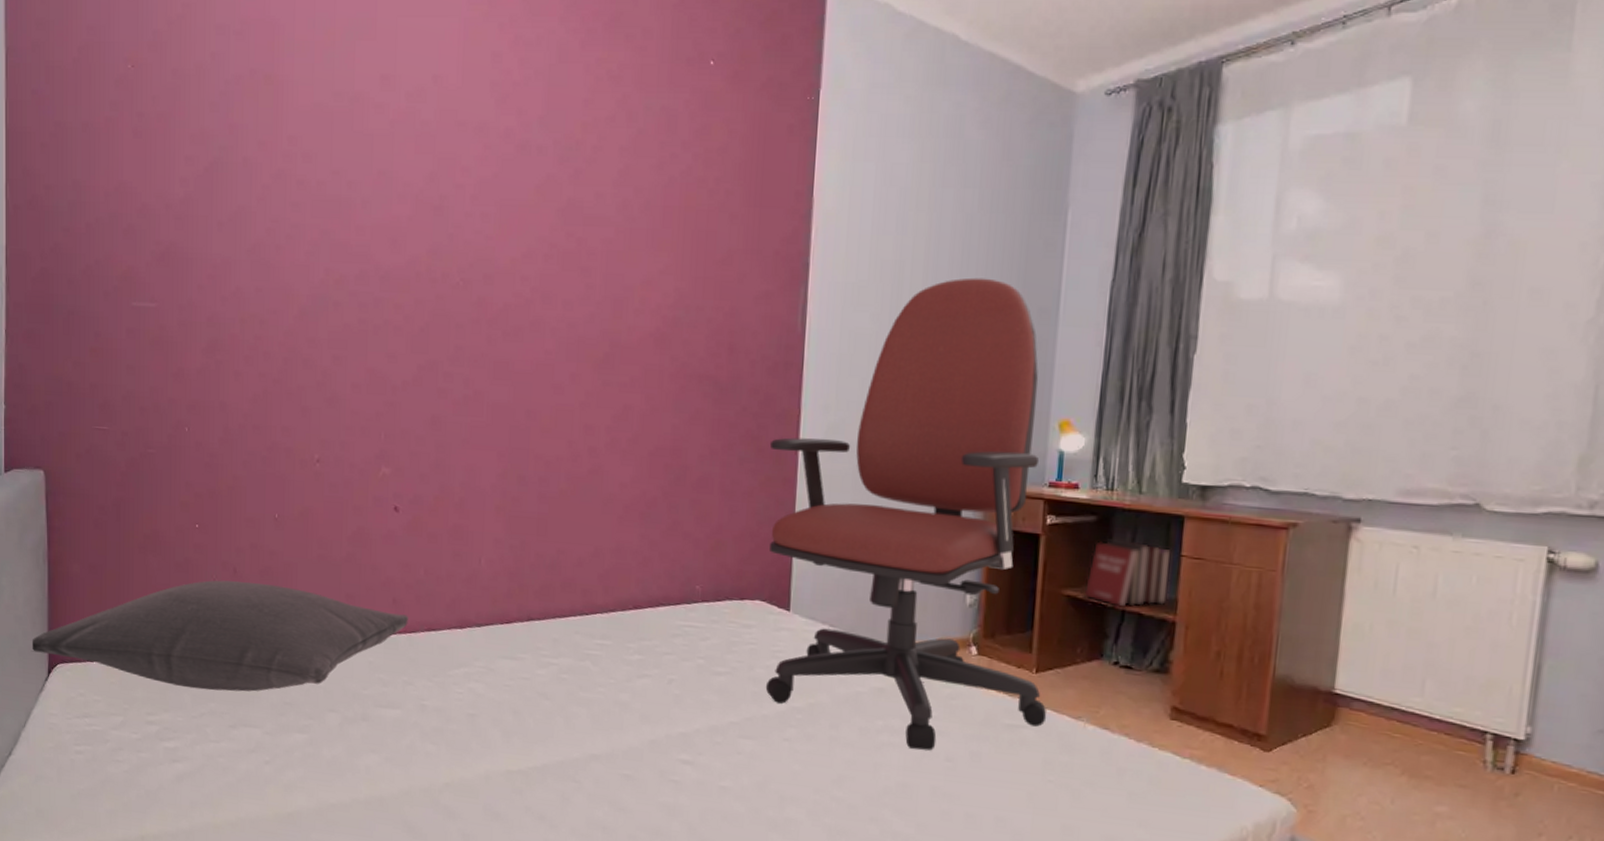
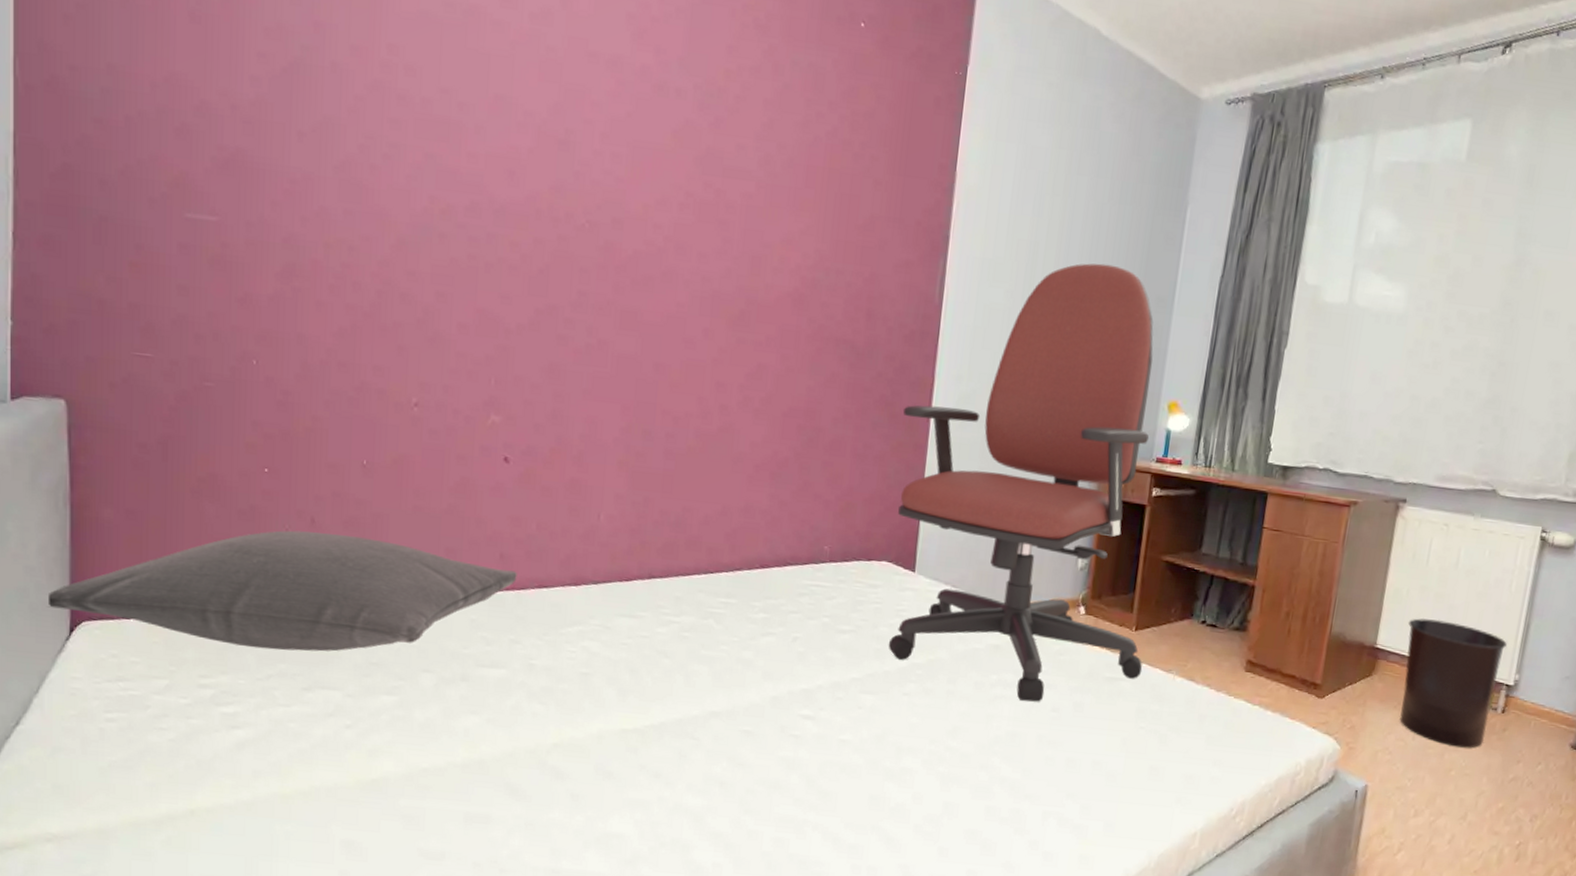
books: present [1084,538,1172,607] -> none [1180,510,1256,572]
waste bin: none [1372,658,1511,816] -> present [1400,618,1507,748]

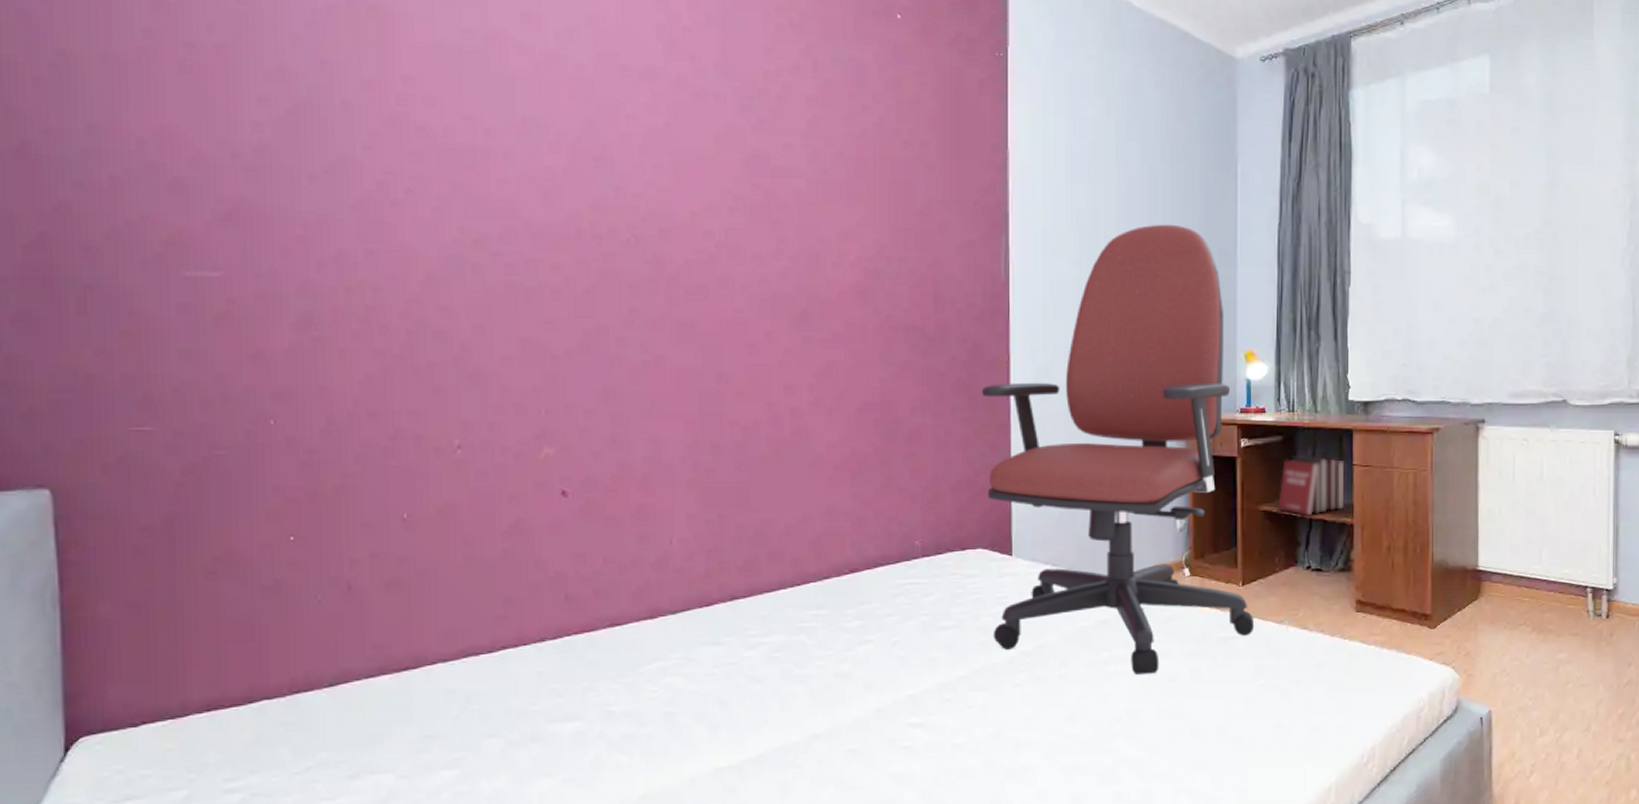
pillow: present [46,530,517,652] -> none [34,598,586,739]
books: none [1180,510,1256,572] -> present [1277,454,1345,516]
waste bin: present [1400,618,1507,748] -> none [1504,533,1600,659]

